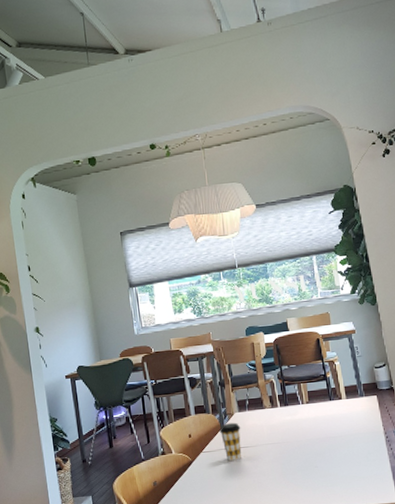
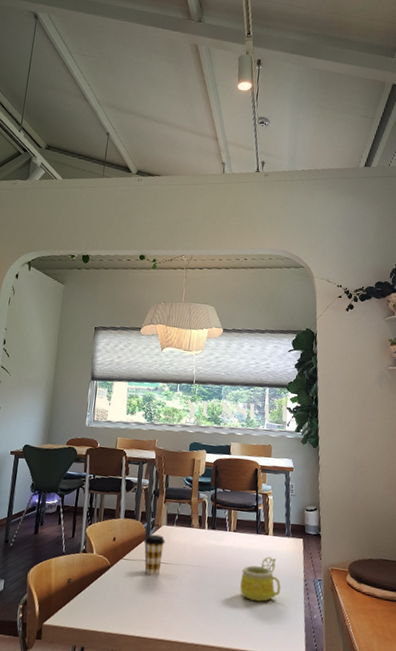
mug: none [322,419,363,463] -> present [240,556,281,602]

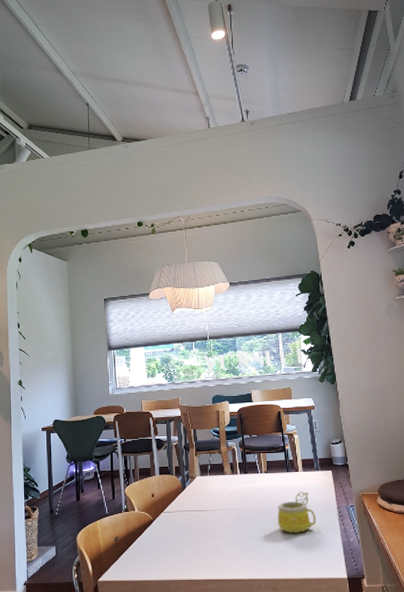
coffee cup: present [144,534,165,575] -> none [181,485,201,523]

